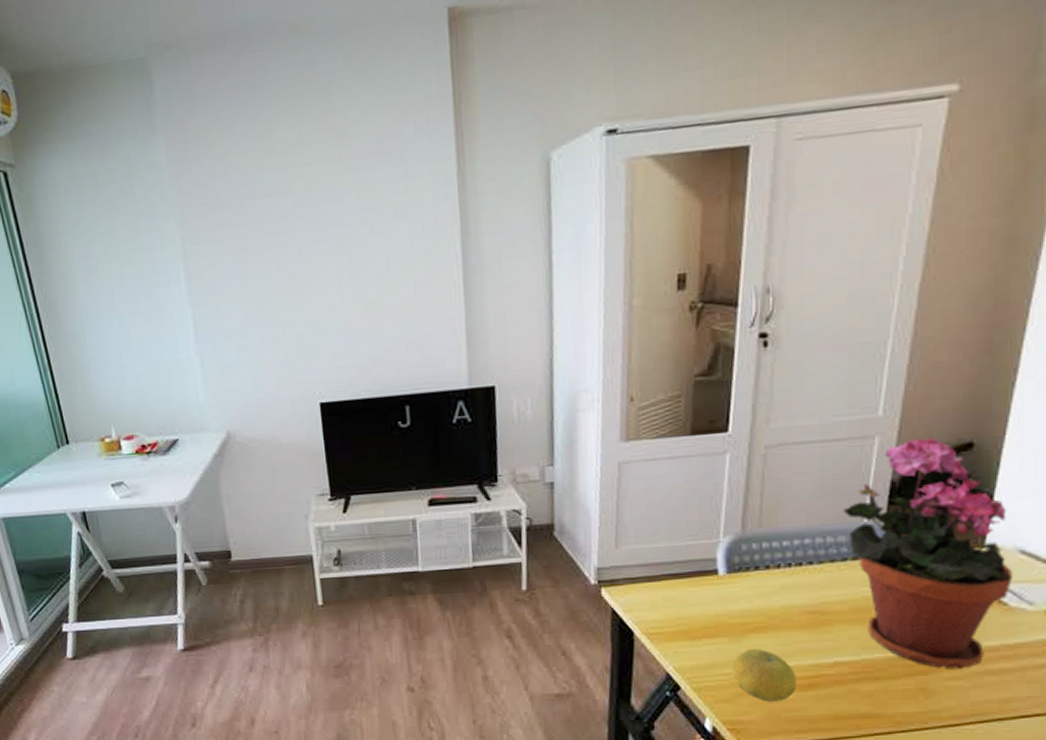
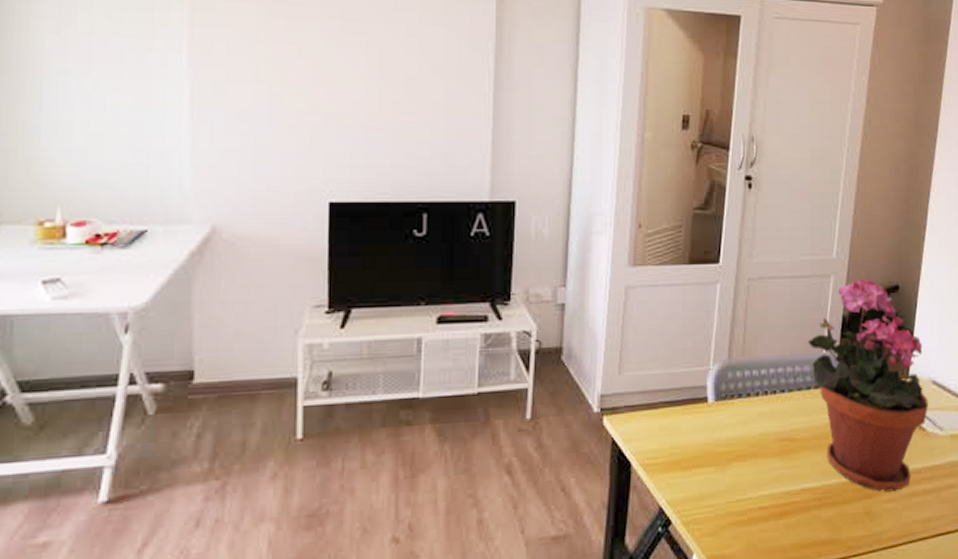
fruit: present [732,649,798,702] -> none [717,478,772,533]

